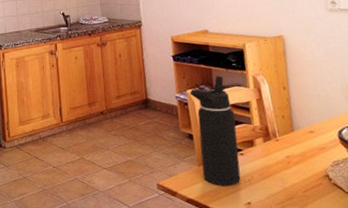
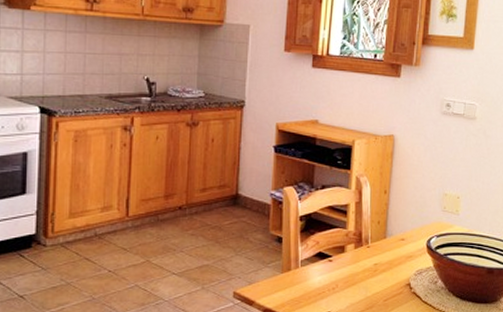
water bottle: present [189,76,241,186] -> none [286,173,331,295]

